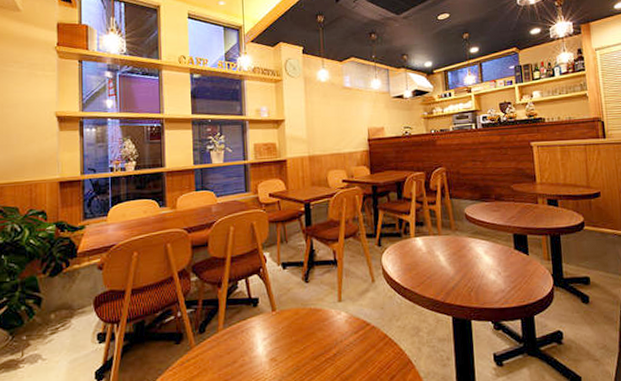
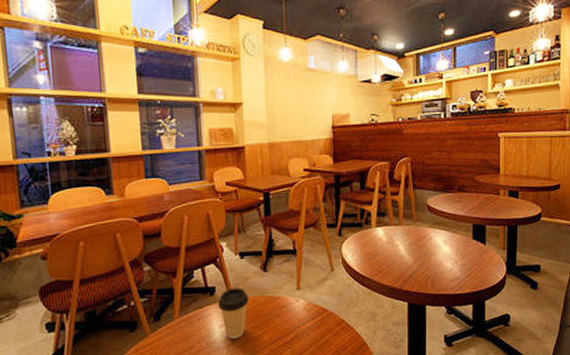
coffee cup: none [260,299,291,353] -> present [217,287,249,339]

